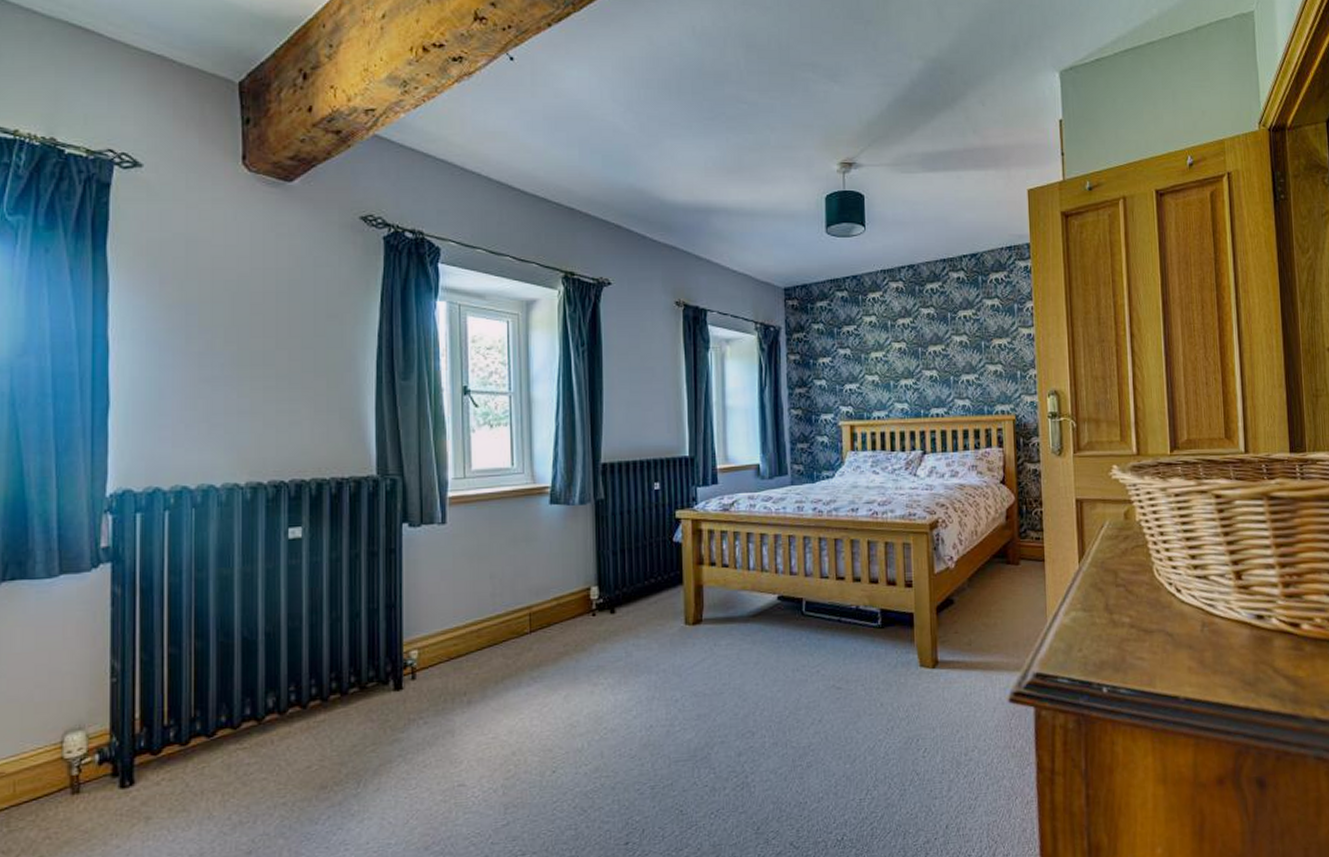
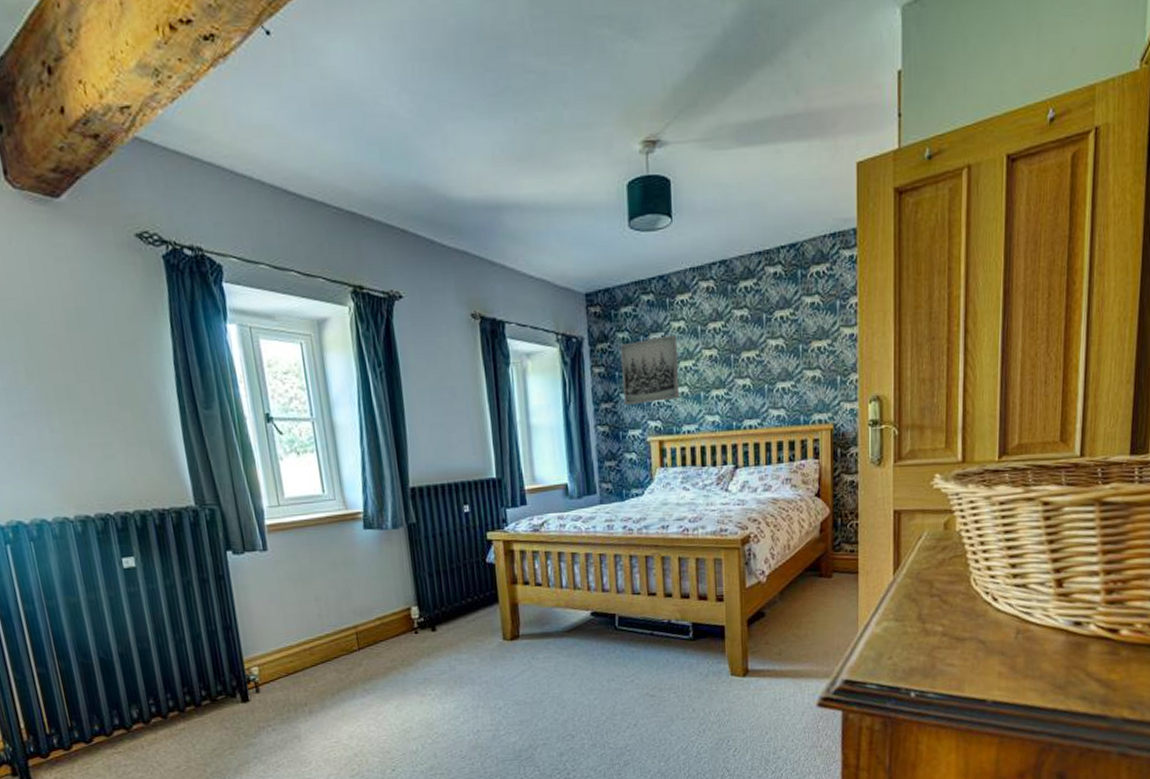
wall art: none [816,328,871,391] -> present [621,335,680,405]

